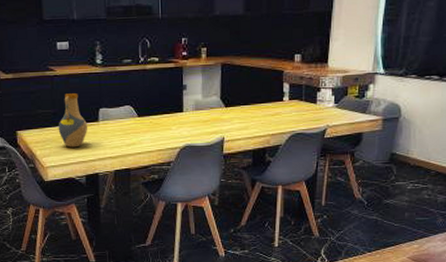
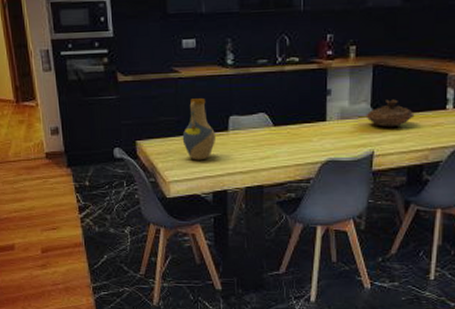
decorative bowl: none [216,93,257,117] -> present [366,99,415,128]

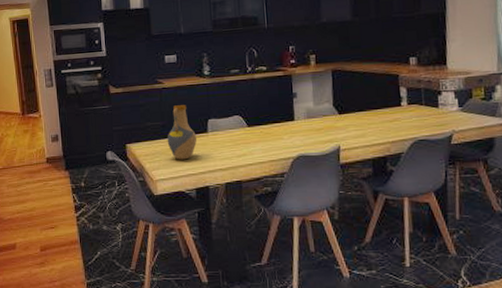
decorative bowl: present [366,99,415,128] -> none [329,99,374,124]

